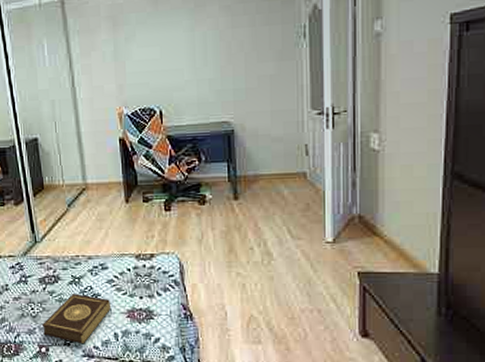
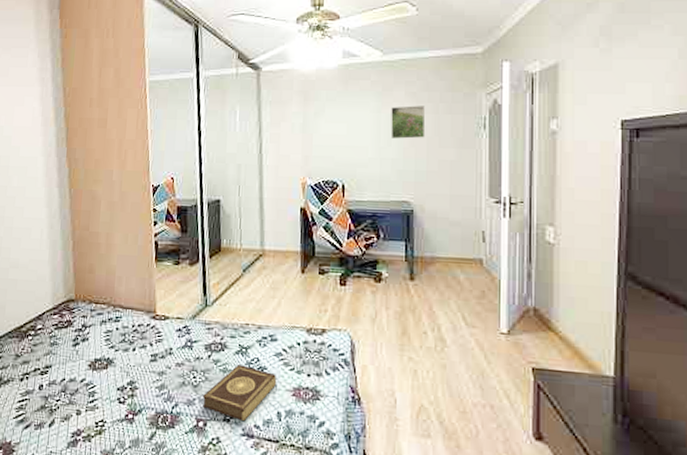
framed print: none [205,19,243,58] -> present [390,105,426,139]

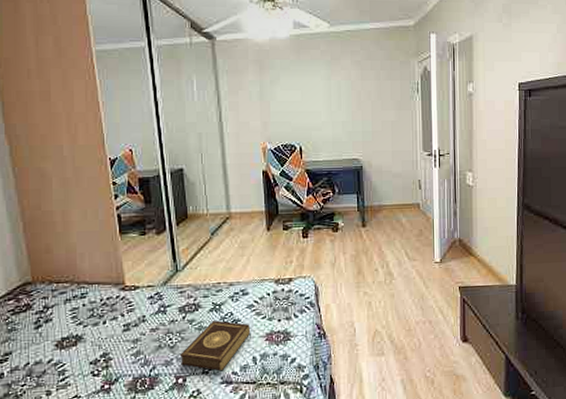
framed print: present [390,105,426,139] -> none [340,73,370,103]

